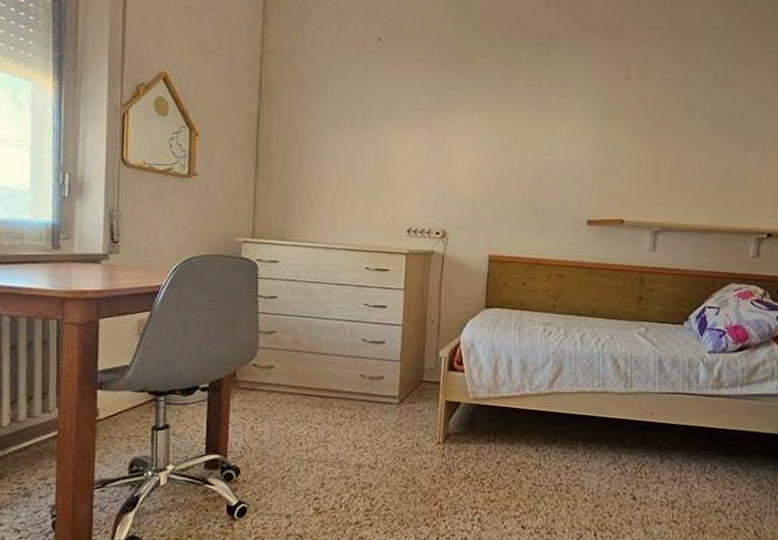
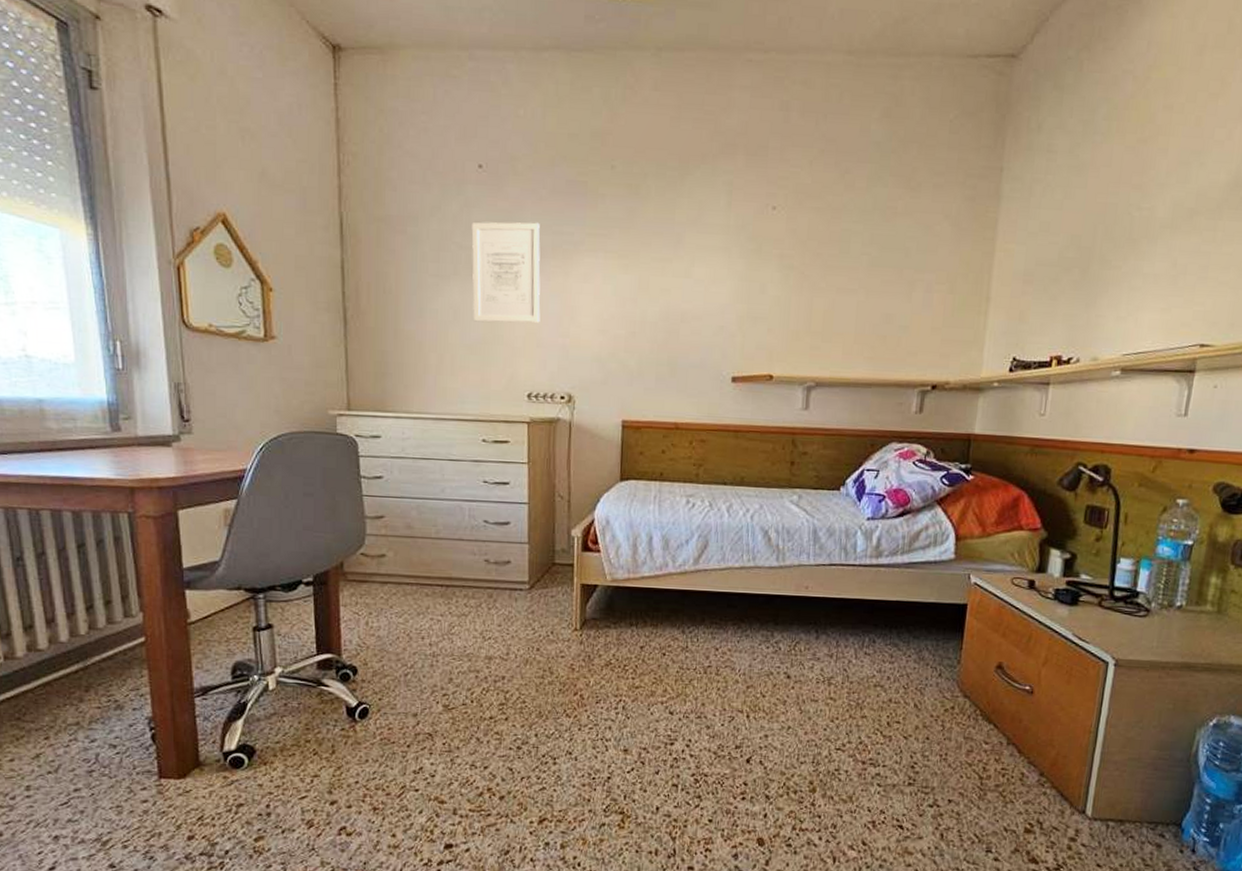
wall art: none [365,84,426,169] -> present [471,222,541,323]

